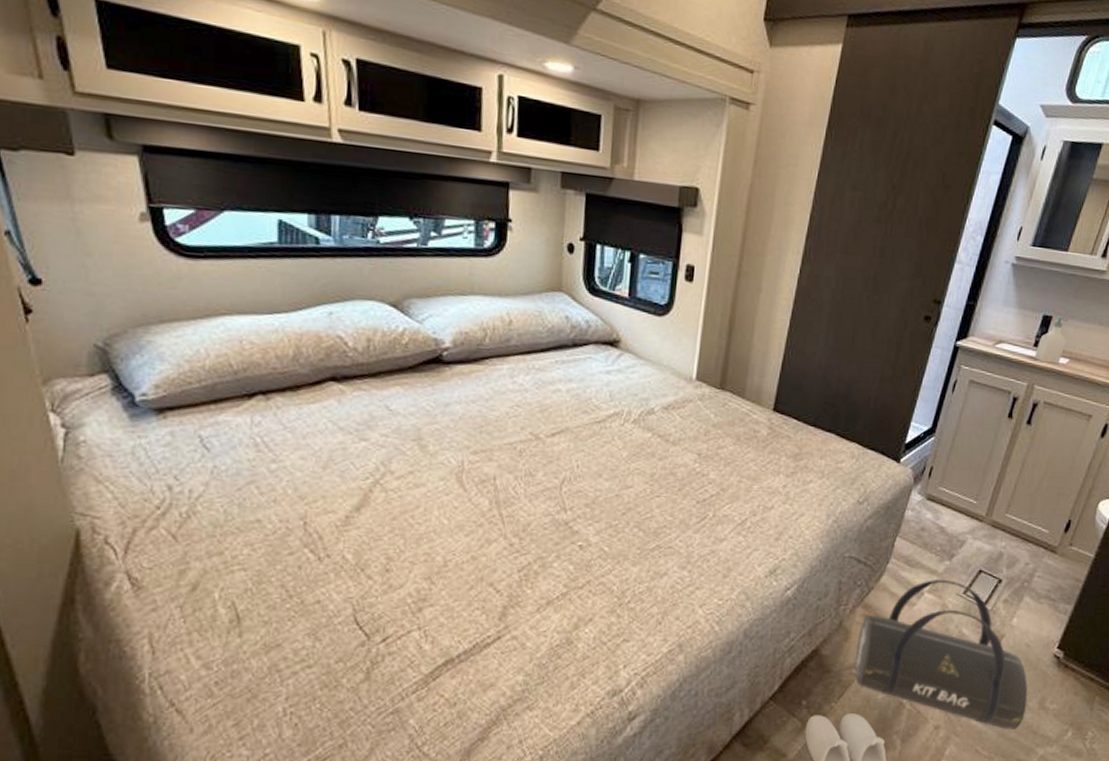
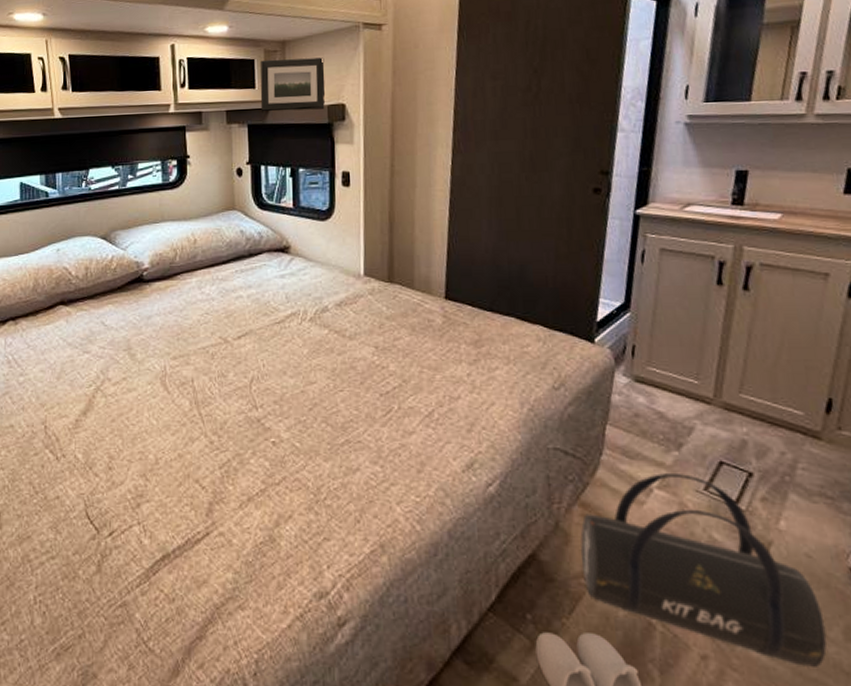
picture frame: none [603,117,682,190] -> present [260,57,325,112]
soap bottle: present [1034,315,1068,364] -> none [735,168,773,221]

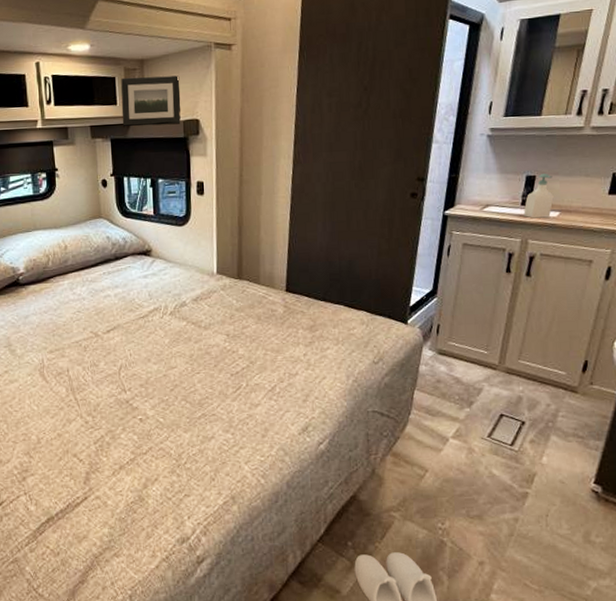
duffel bag: present [580,473,827,667] -> none [391,426,571,563]
soap bottle: none [735,168,773,221] -> present [523,174,554,219]

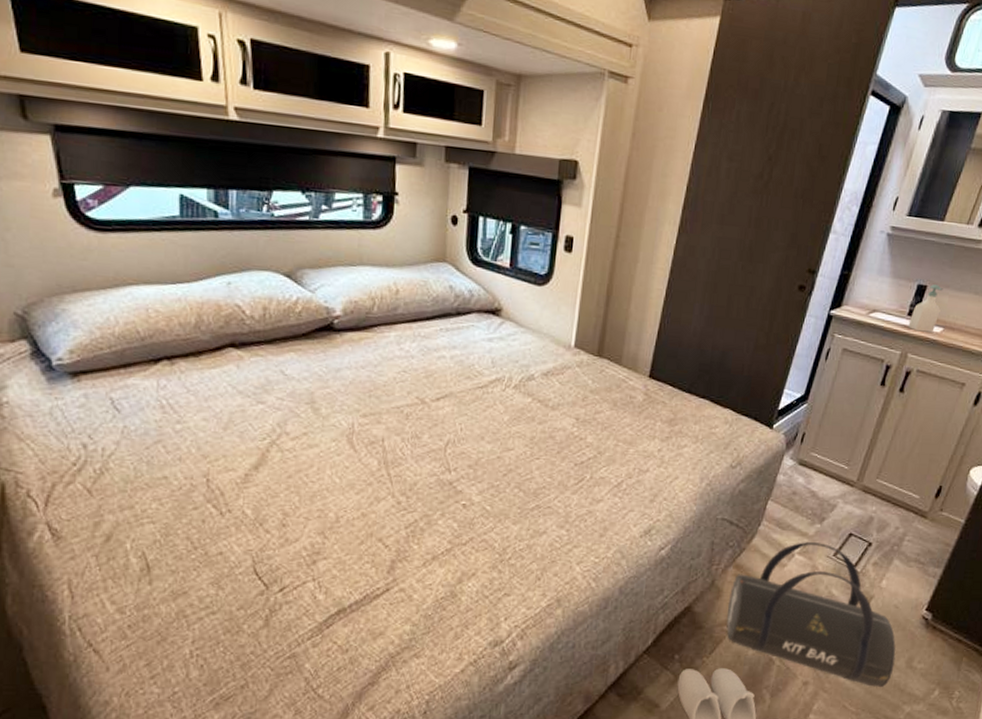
picture frame: present [121,75,181,127] -> none [485,93,562,163]
duffel bag: none [391,426,571,563] -> present [726,542,896,687]

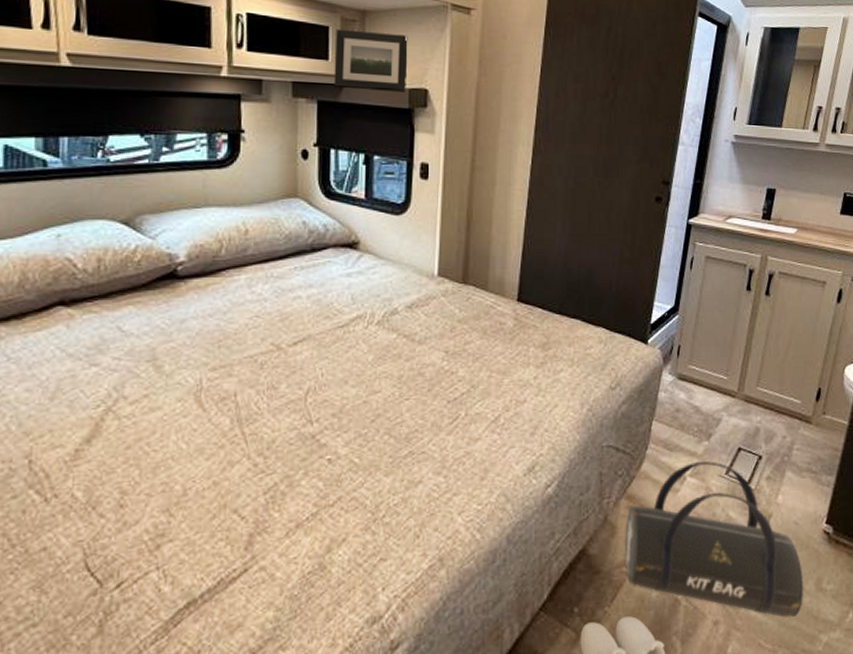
picture frame: none [485,93,562,163] -> present [333,28,408,92]
soap bottle: present [908,285,943,333] -> none [764,188,792,234]

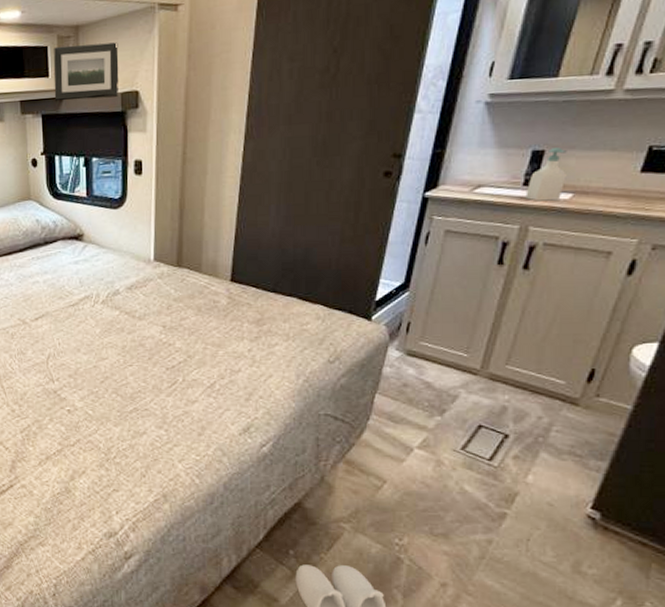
duffel bag: present [625,461,804,618] -> none [343,435,556,593]
soap bottle: none [764,188,792,234] -> present [525,147,567,201]

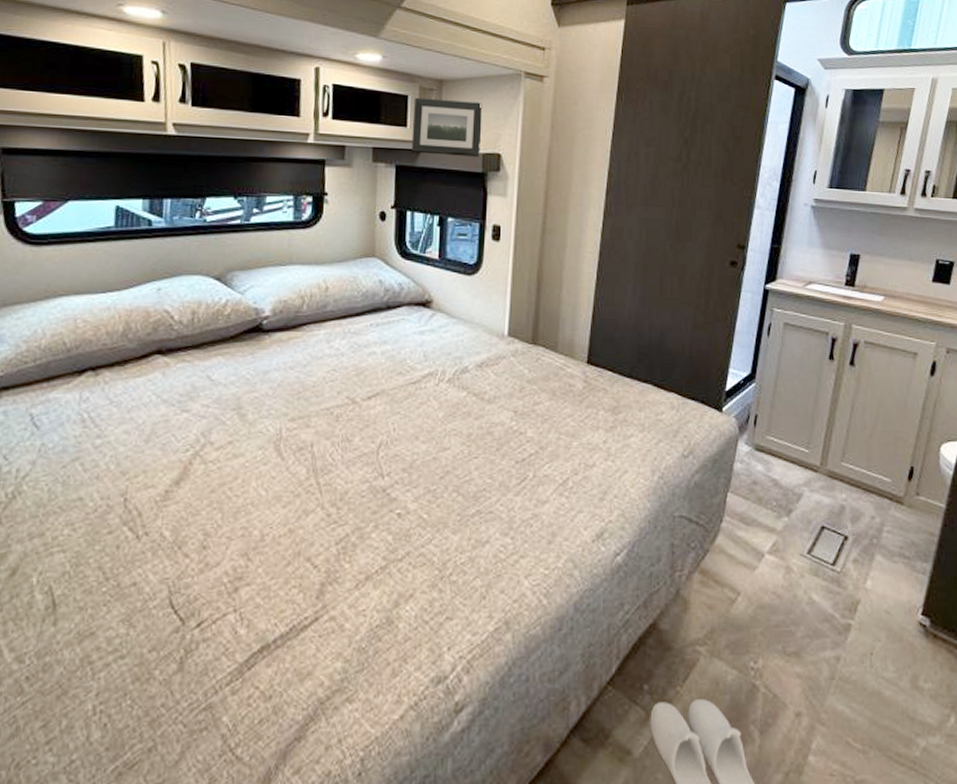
soap bottle: present [525,147,567,201] -> none [847,253,878,302]

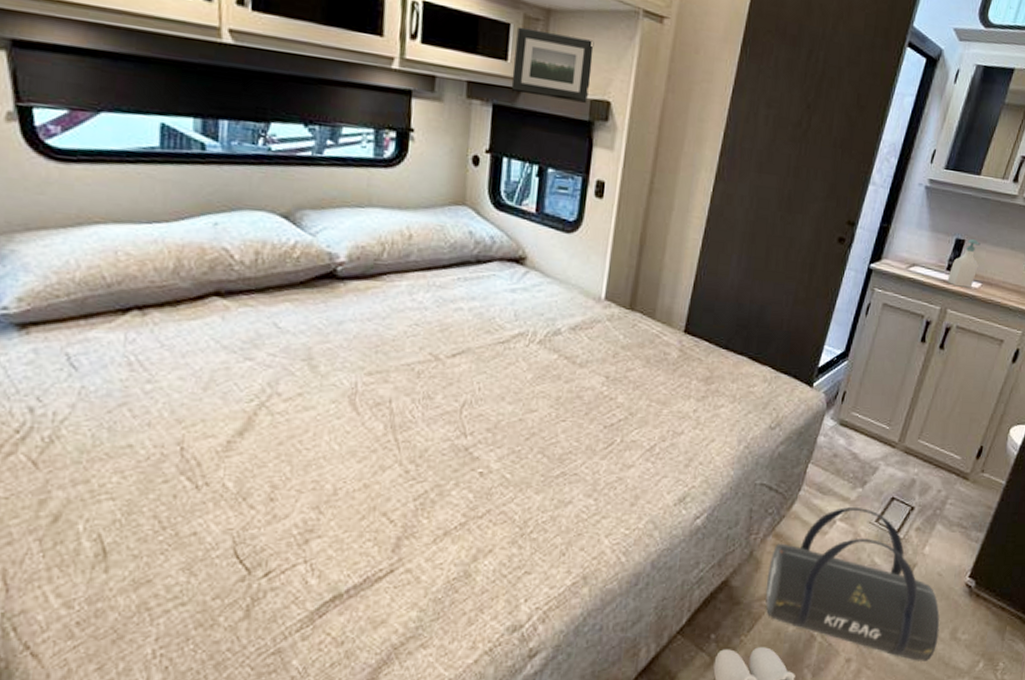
duffel bag: none [698,539,898,715] -> present [765,507,940,661]
soap bottle: none [847,253,878,302] -> present [947,239,981,288]

